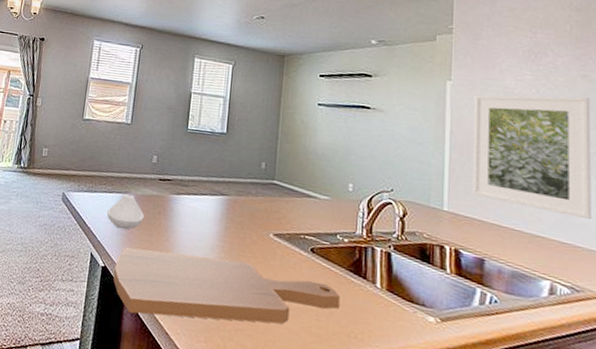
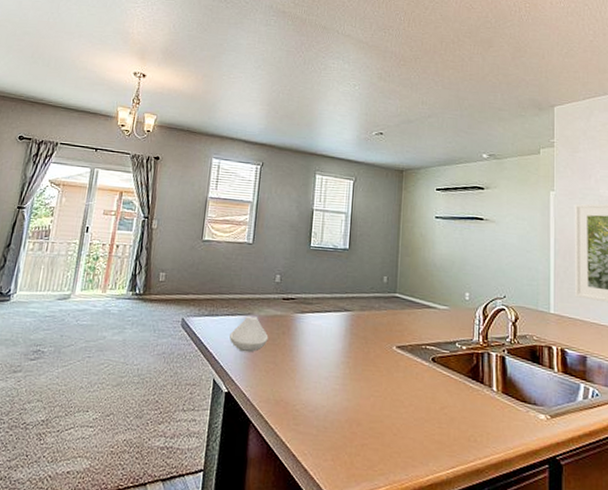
cutting board: present [113,247,340,324] -> none [237,370,460,438]

